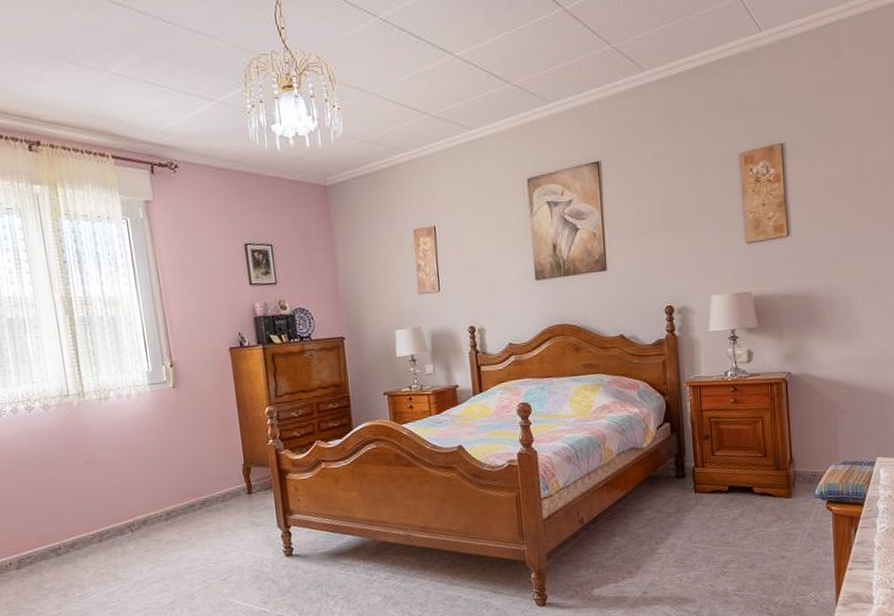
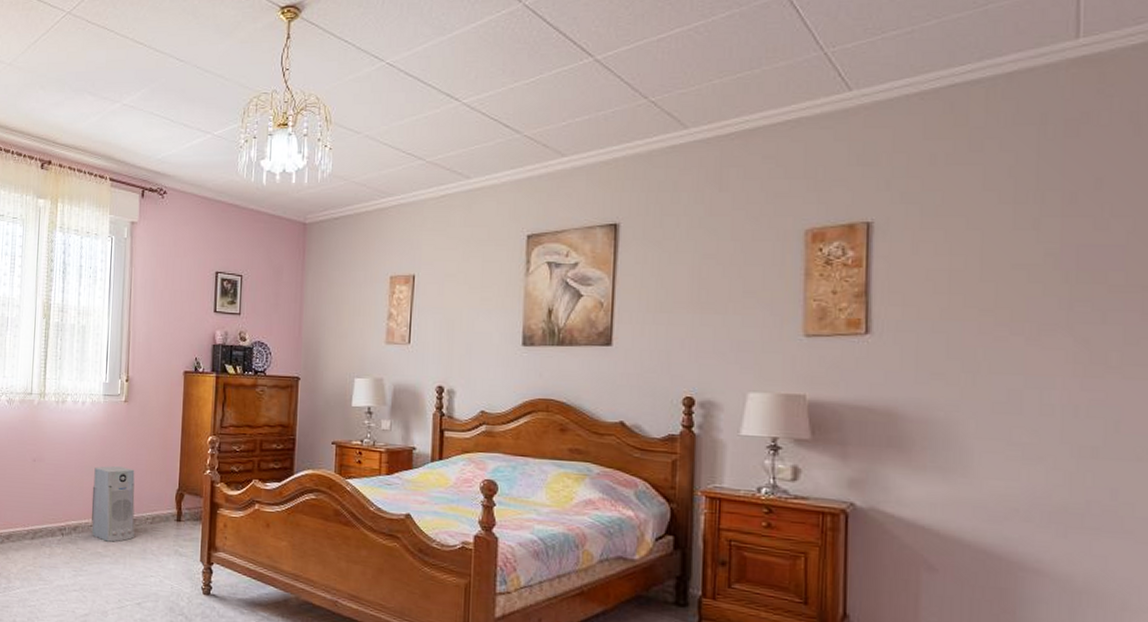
air purifier: none [153,452,208,528] -> present [91,466,135,542]

